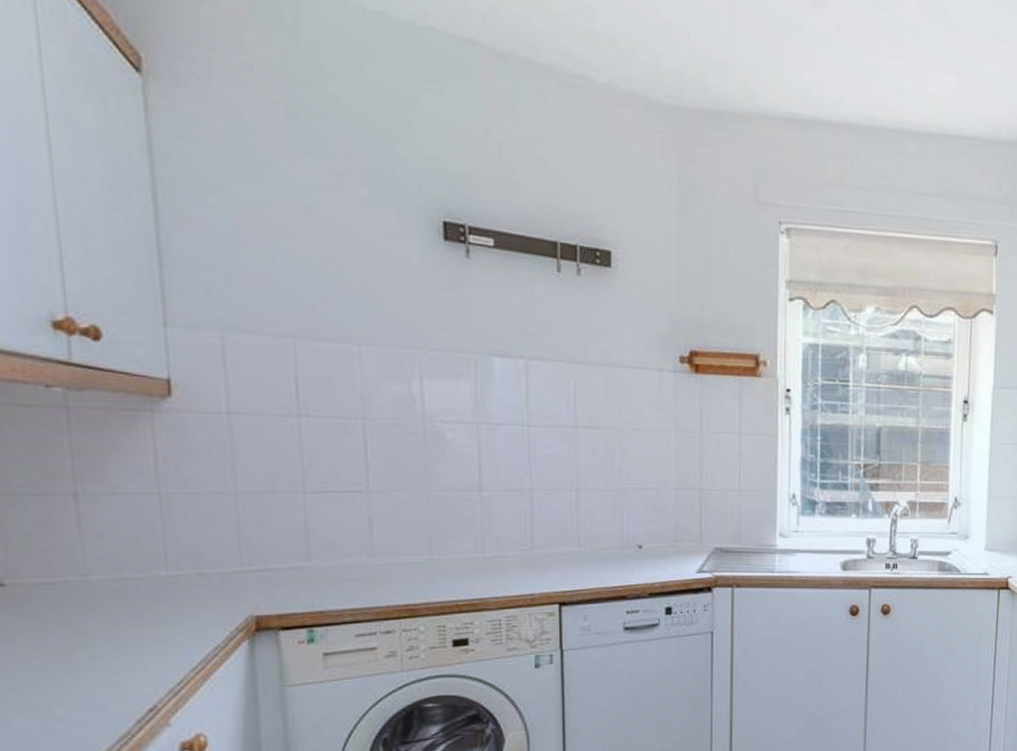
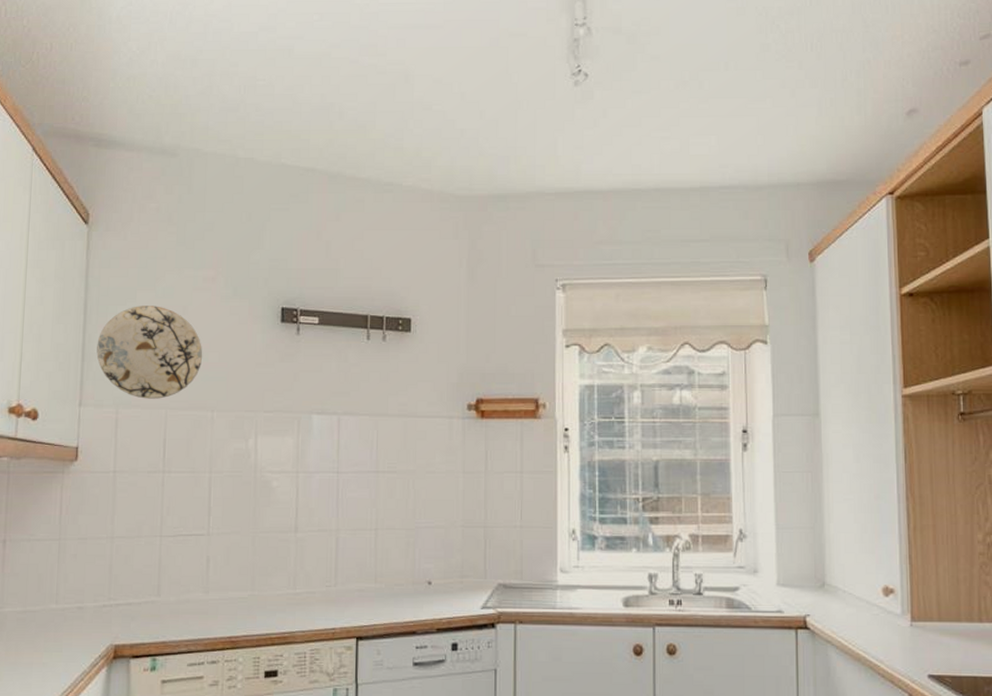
decorative plate: none [179,198,340,325] -> present [96,306,203,399]

